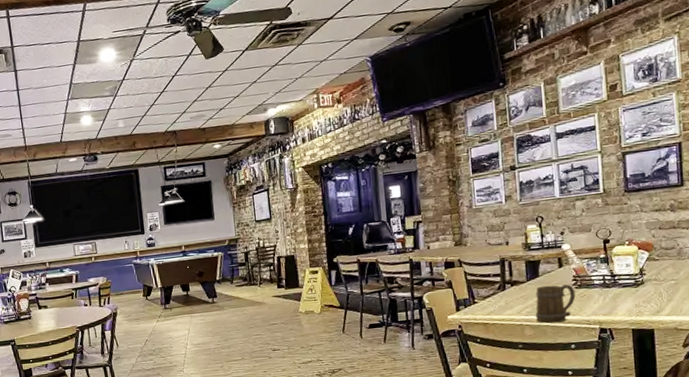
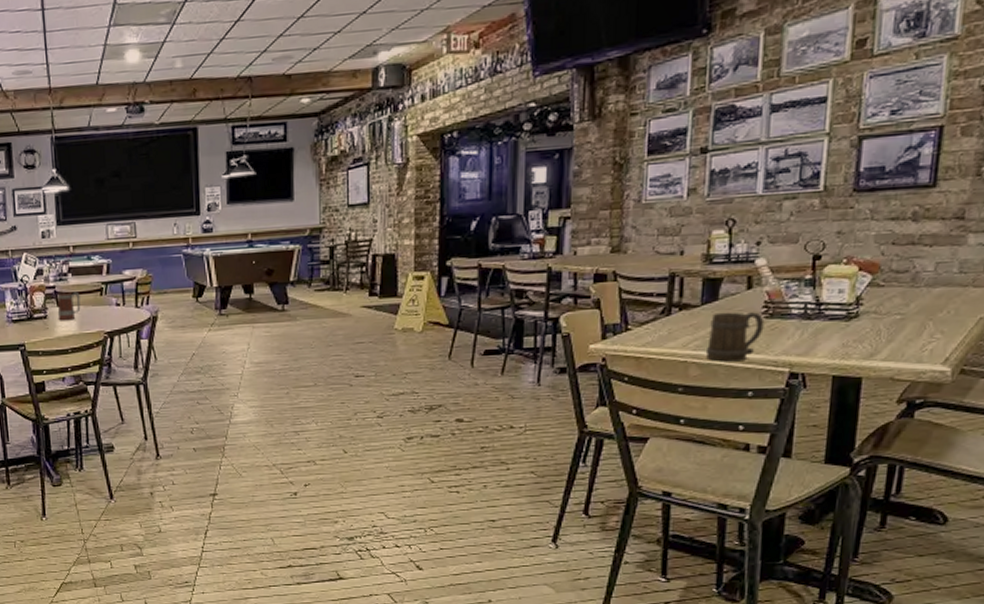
beer mug: none [38,297,57,321] -> present [57,292,81,321]

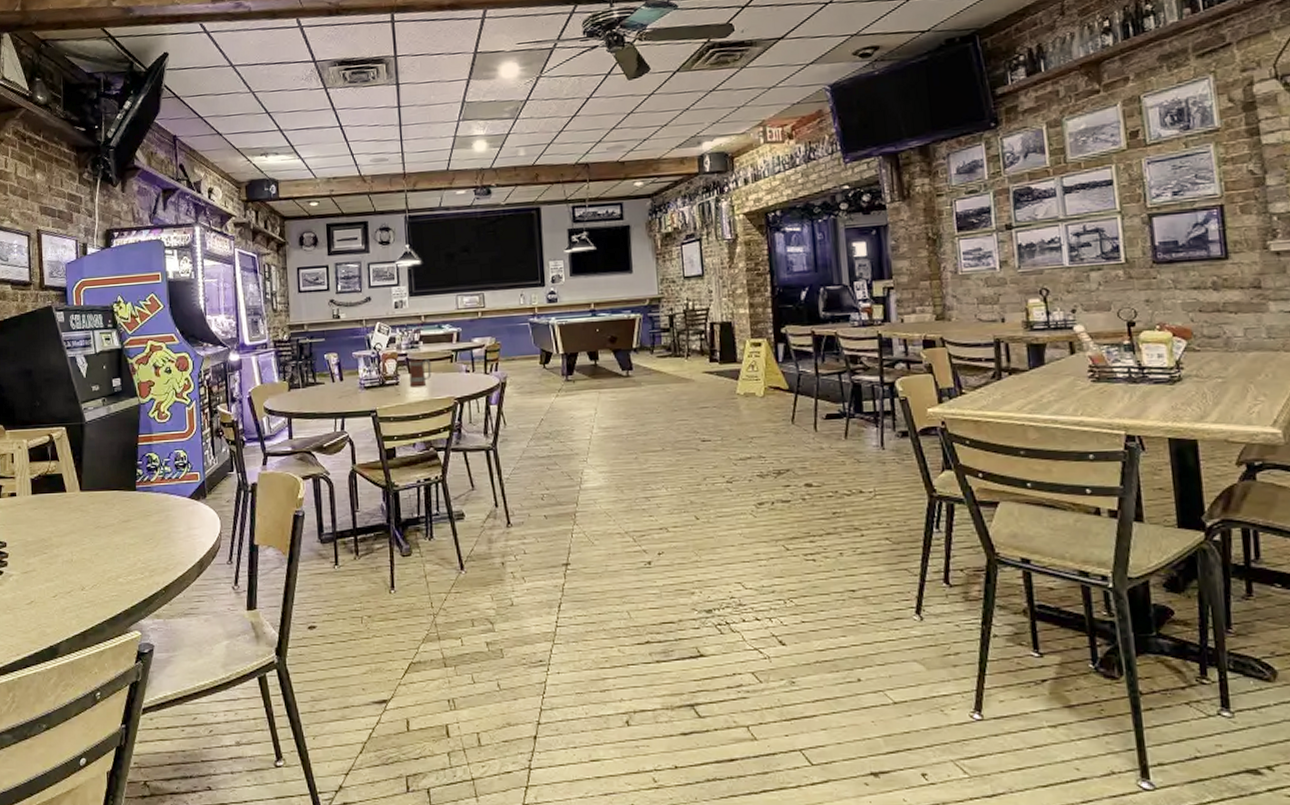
beer mug: present [705,312,765,362] -> none [1040,376,1093,425]

